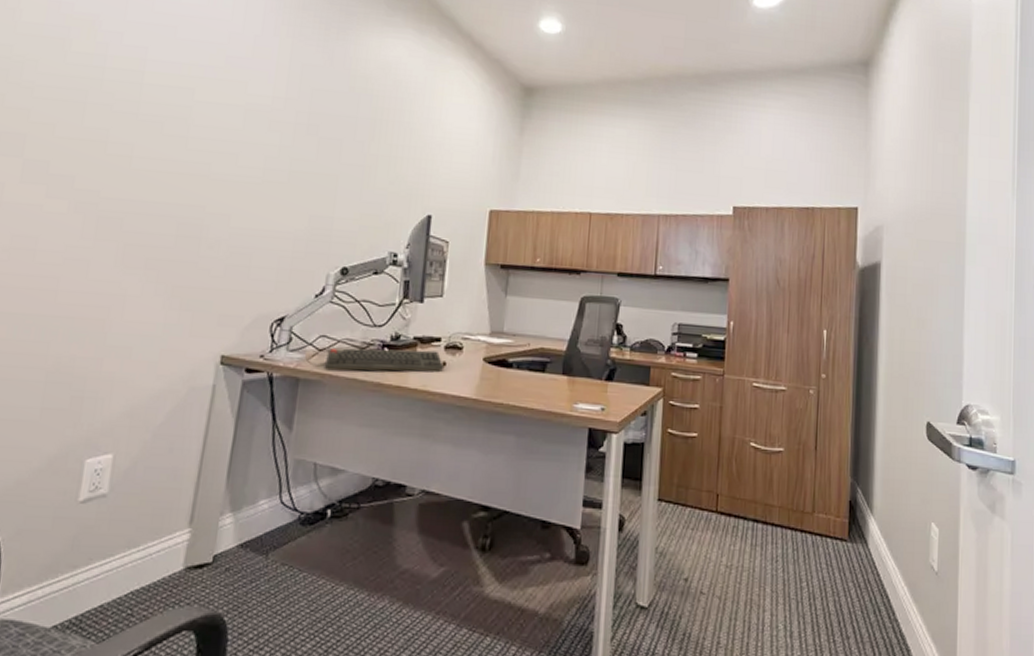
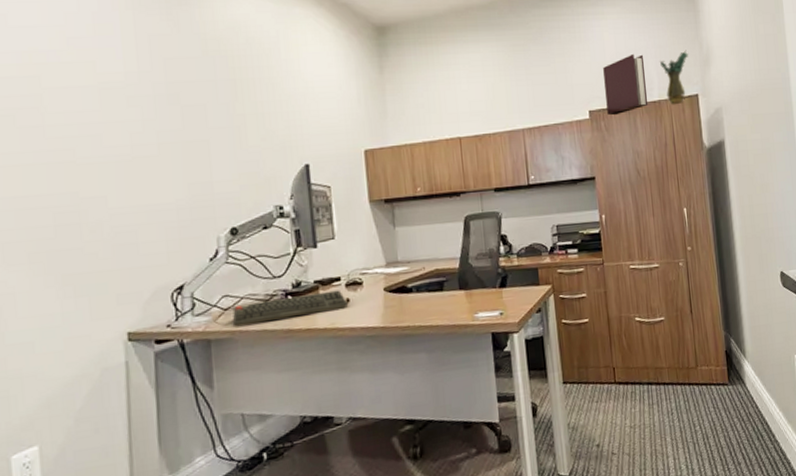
binder: none [753,153,802,216] -> present [603,53,648,116]
vase: none [819,158,853,216] -> present [659,50,688,105]

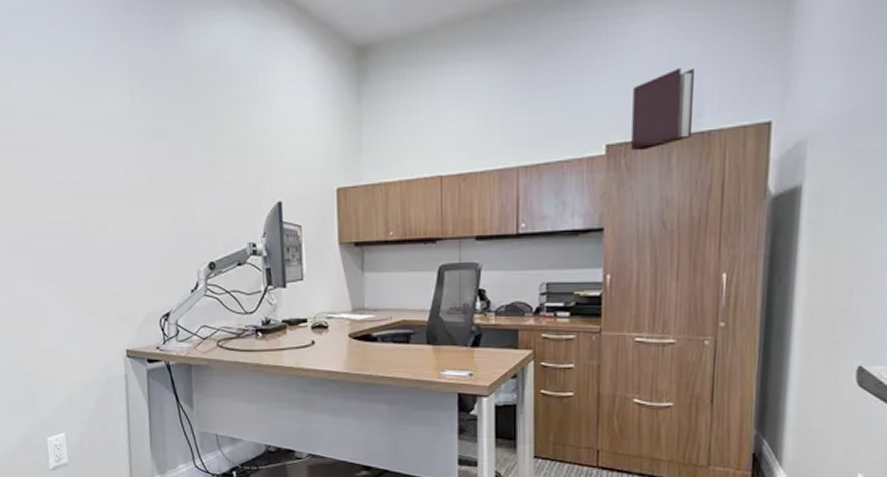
computer keyboard: present [232,290,348,327] -> none [209,331,313,356]
vase: present [659,50,688,105] -> none [718,59,765,137]

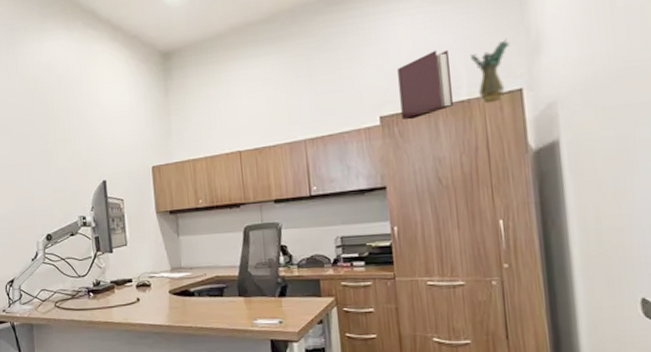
vase: none [718,59,765,137] -> present [469,38,510,104]

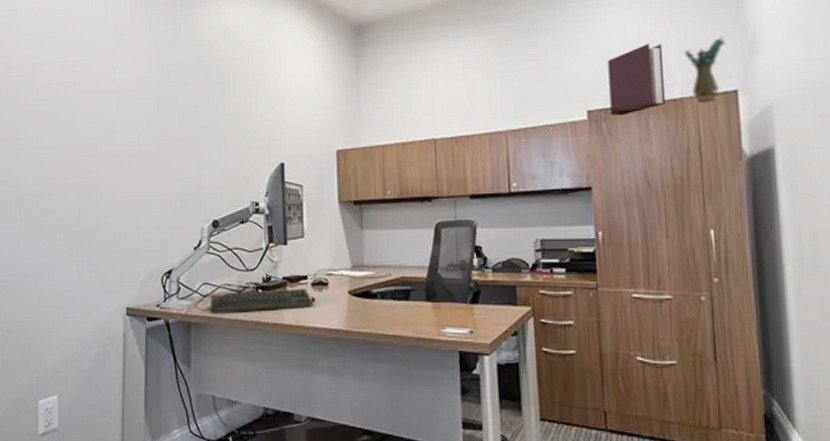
computer keyboard: none [48,290,138,316] -> present [209,288,313,314]

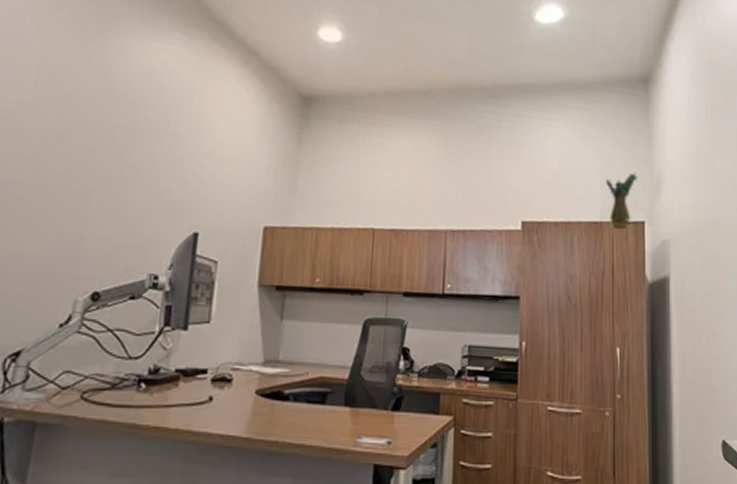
computer keyboard: present [209,288,313,314] -> none [67,384,210,412]
binder: present [608,43,666,116] -> none [542,167,589,231]

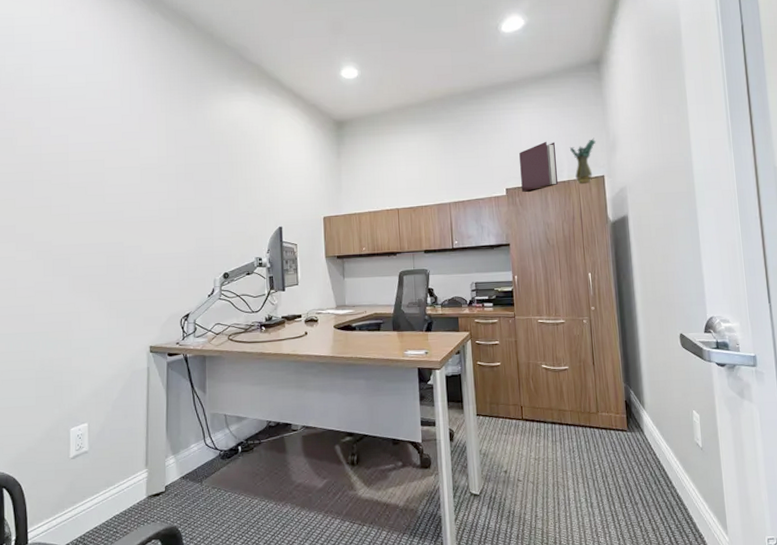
binder: none [542,167,589,231] -> present [519,141,559,193]

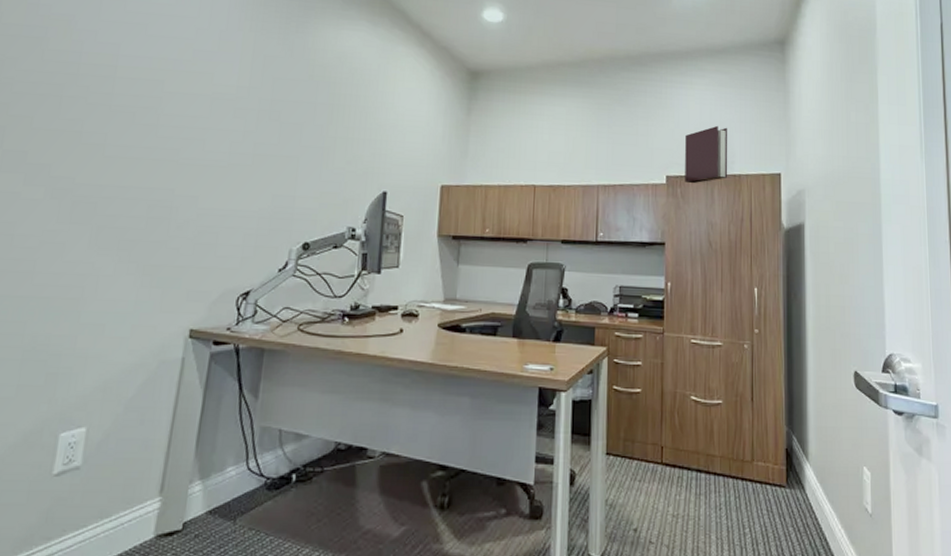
vase: present [569,138,596,185] -> none [743,128,774,182]

